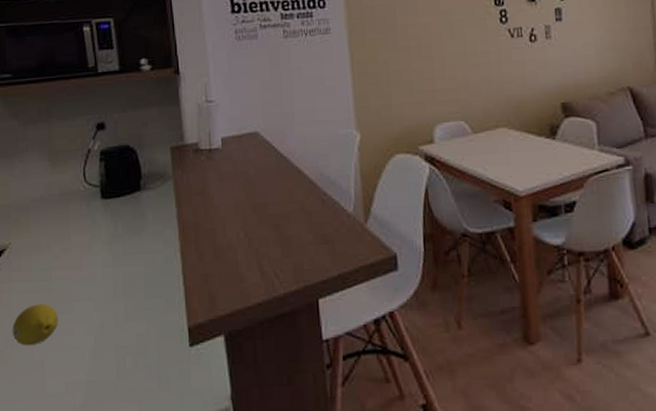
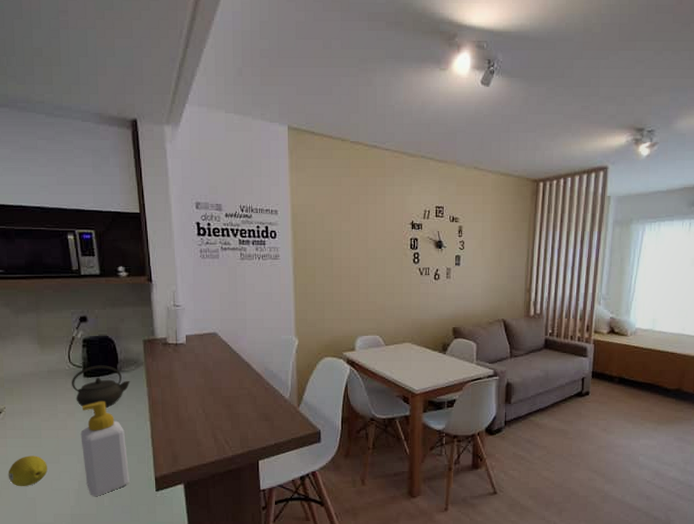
kettle: none [87,182,156,237] -> present [72,365,131,407]
soap bottle: none [97,229,157,356] -> present [80,401,129,496]

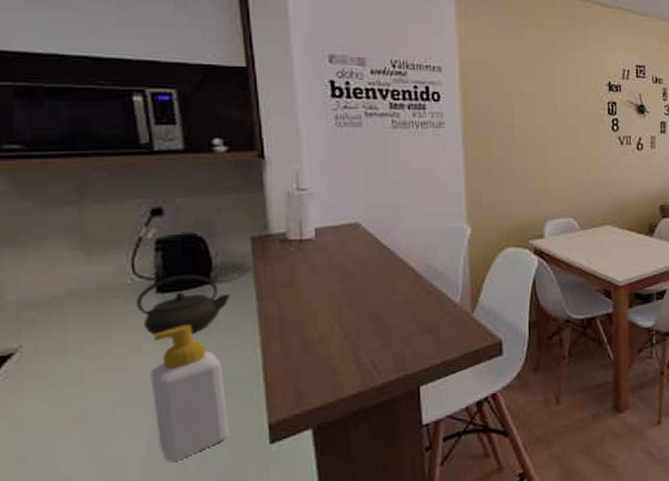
lemon: present [8,456,47,487] -> none [24,412,94,462]

